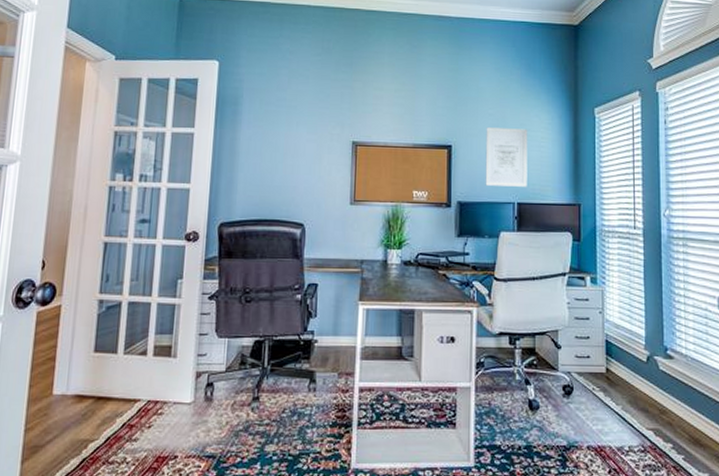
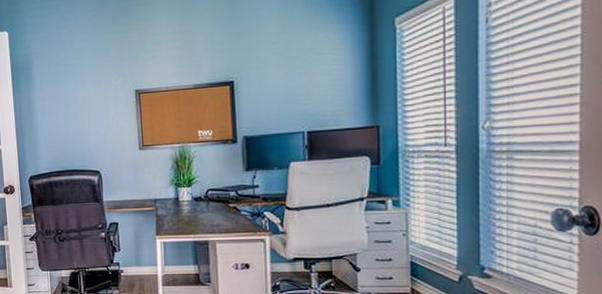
wall art: present [485,127,528,187] -> none [269,53,318,118]

